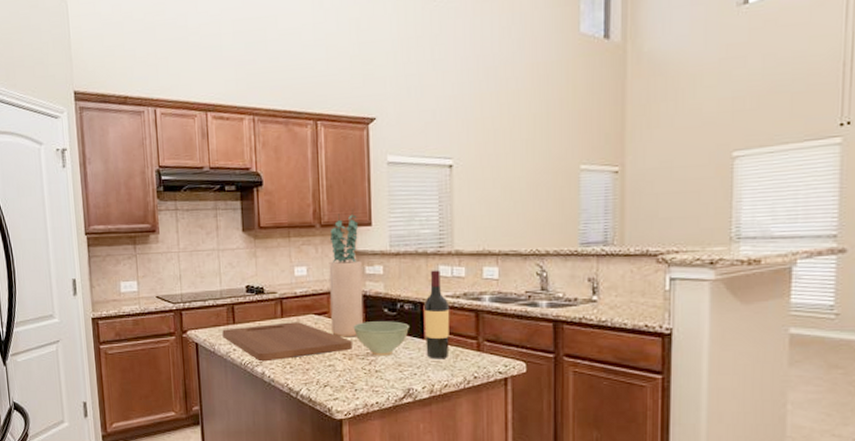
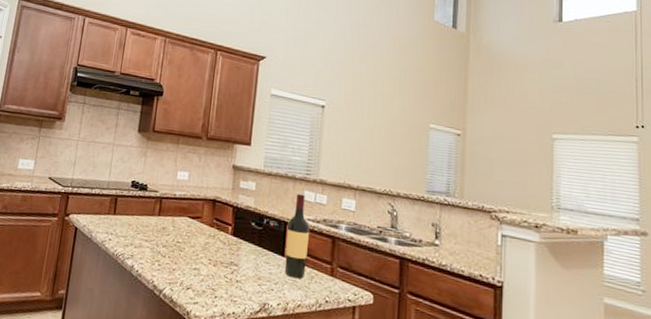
cutting board: present [222,322,352,360] -> none [101,218,219,257]
vase: present [329,208,364,337] -> none [202,128,240,245]
bowl: present [353,321,409,356] -> none [221,231,272,268]

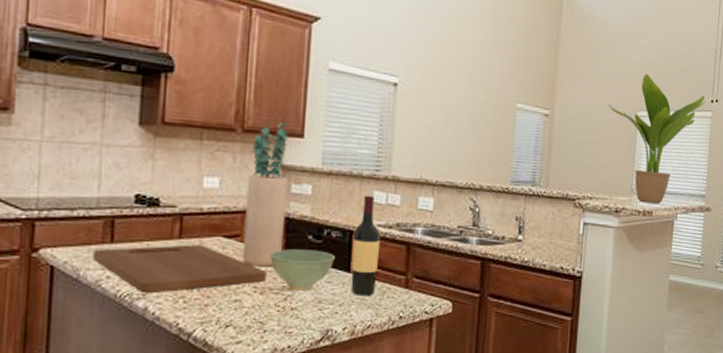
cutting board: none [101,218,219,257] -> present [93,244,266,292]
vase: none [202,128,240,245] -> present [243,115,289,267]
bowl: none [221,231,272,268] -> present [269,249,335,291]
potted plant: none [521,100,630,224] -> present [608,73,707,204]

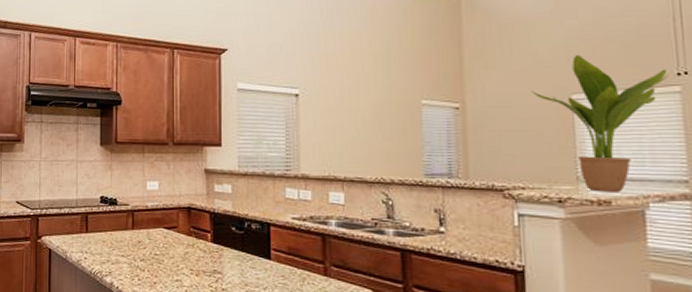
cutting board: present [93,244,266,292] -> none [75,234,200,271]
vase: present [243,115,289,267] -> none [180,129,212,253]
bowl: present [269,249,335,291] -> none [201,238,256,275]
wine bottle: present [350,195,381,296] -> none [270,192,297,282]

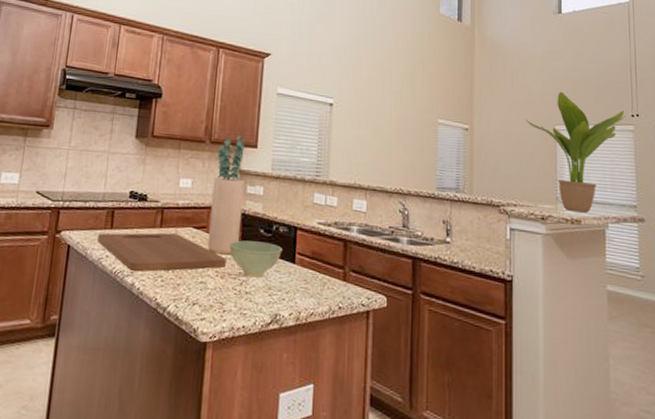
cutting board: none [75,234,200,271] -> present [97,232,226,272]
vase: none [180,129,212,253] -> present [208,130,246,255]
bowl: none [201,238,256,275] -> present [229,240,282,278]

